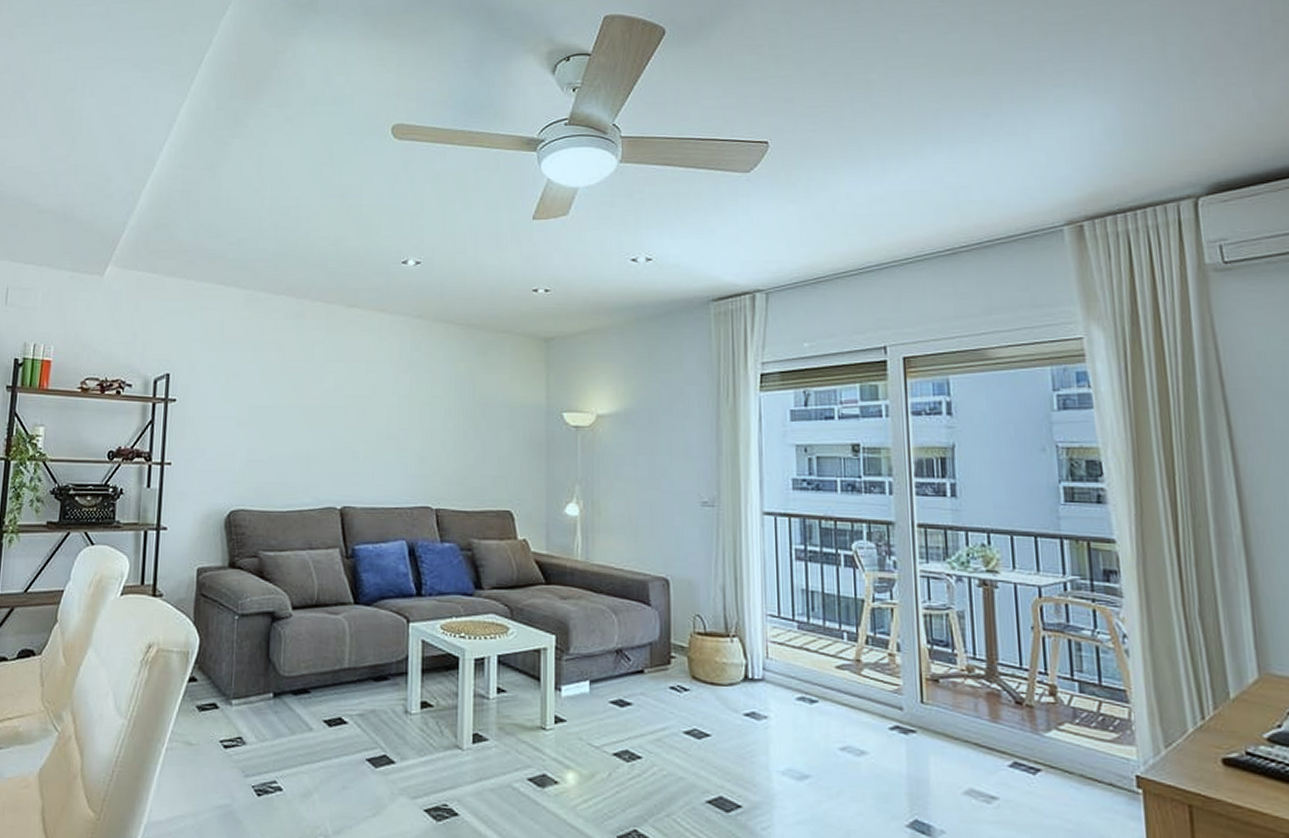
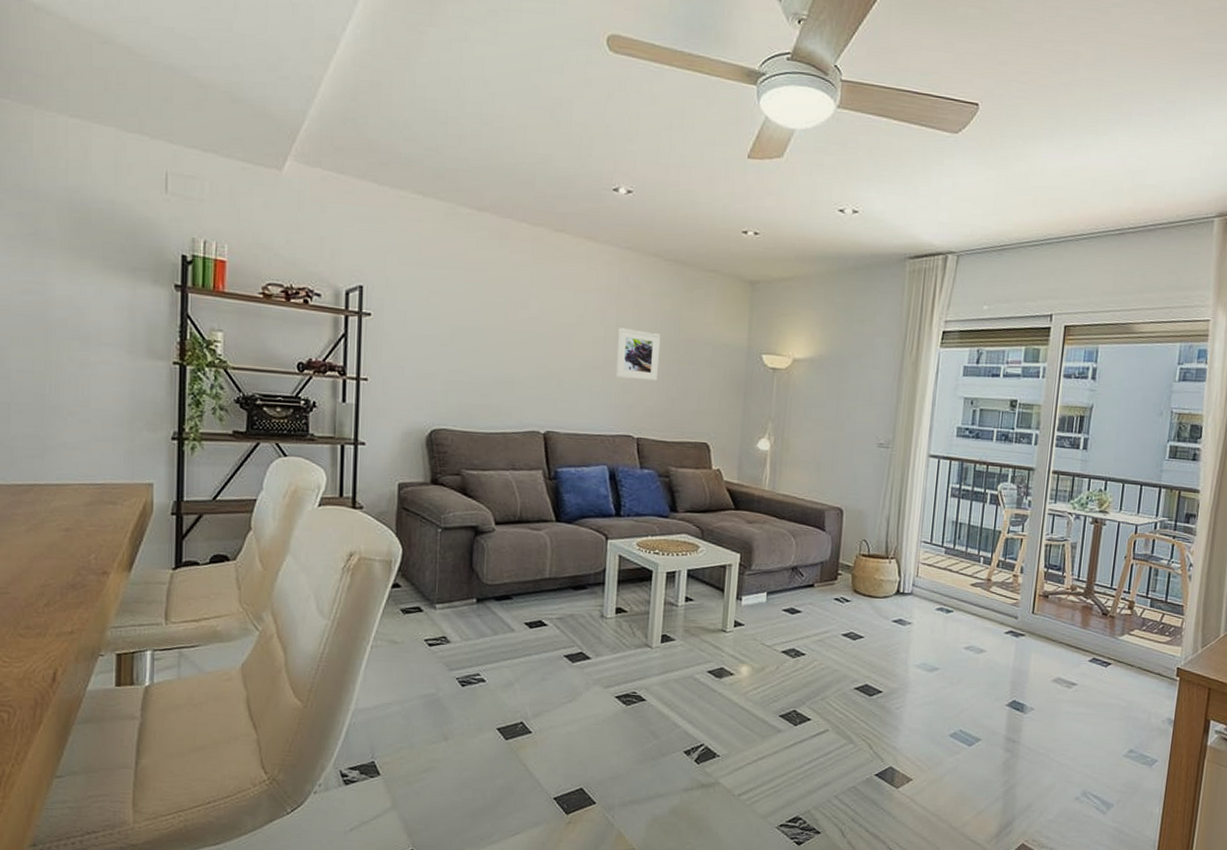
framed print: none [411,395,456,449] -> present [615,328,661,382]

